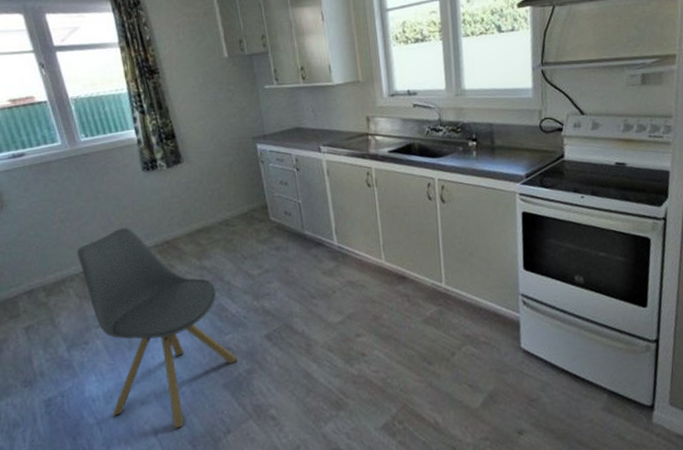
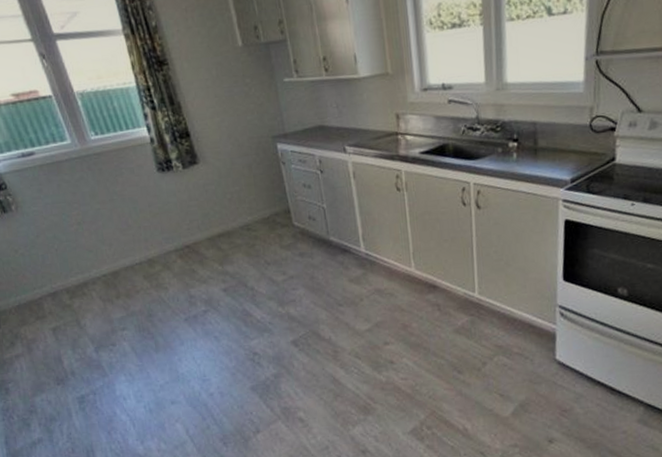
chair: present [78,227,238,429] -> none [97,231,265,427]

